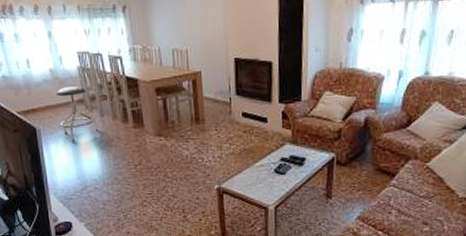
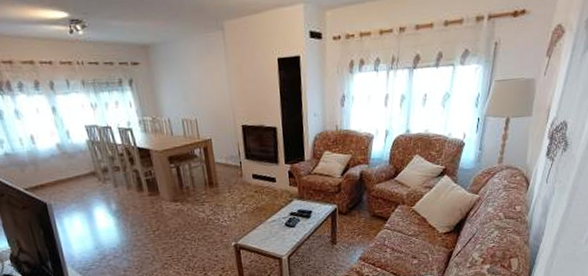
stool: present [56,86,98,141] -> none [65,159,113,213]

